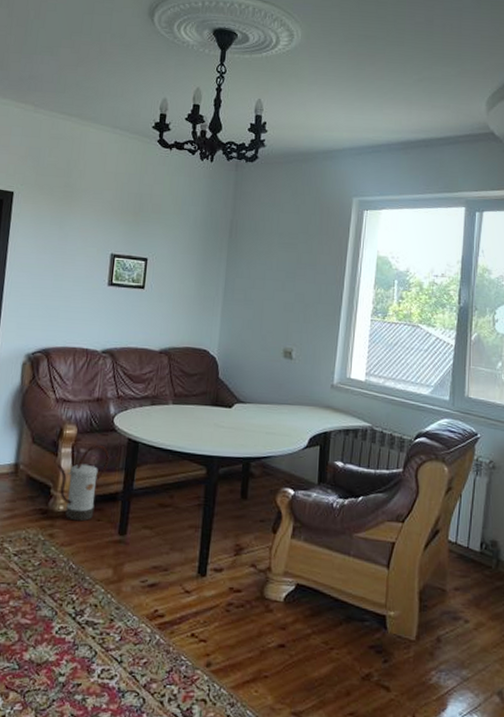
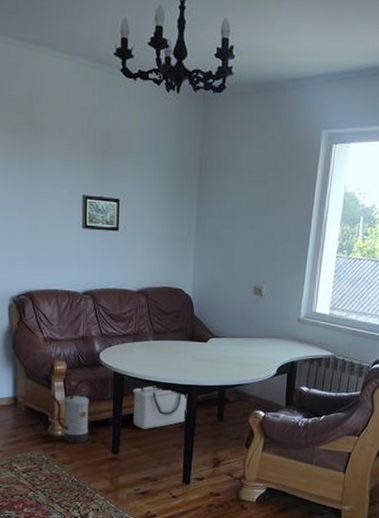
storage bin: none [146,455,208,506] -> present [132,385,188,429]

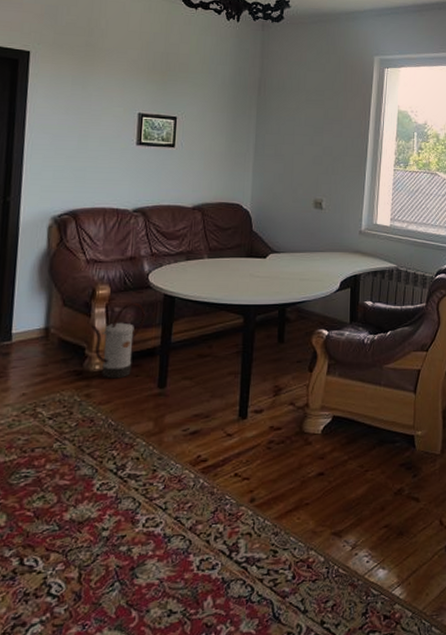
storage bin: present [132,385,188,429] -> none [184,307,245,357]

